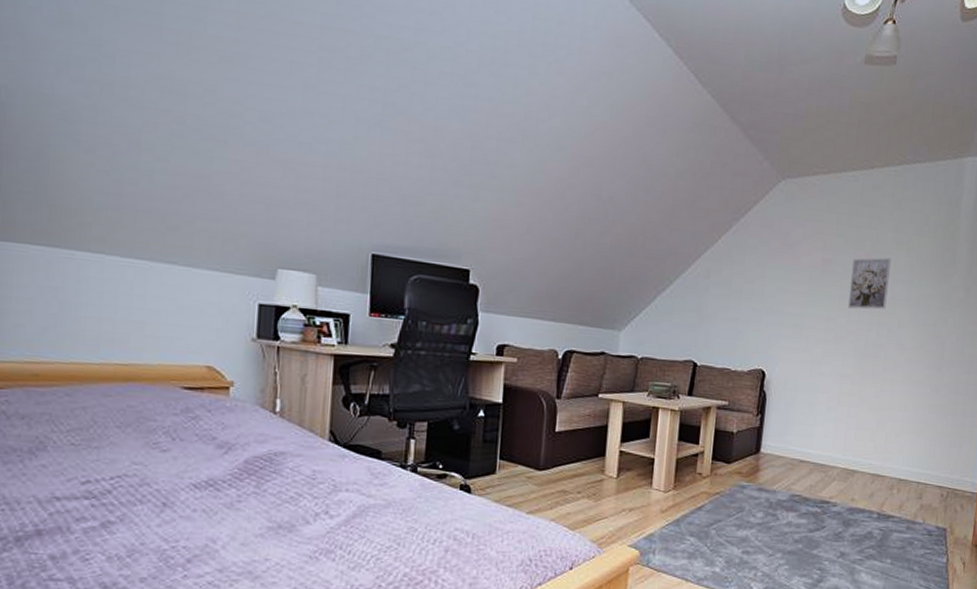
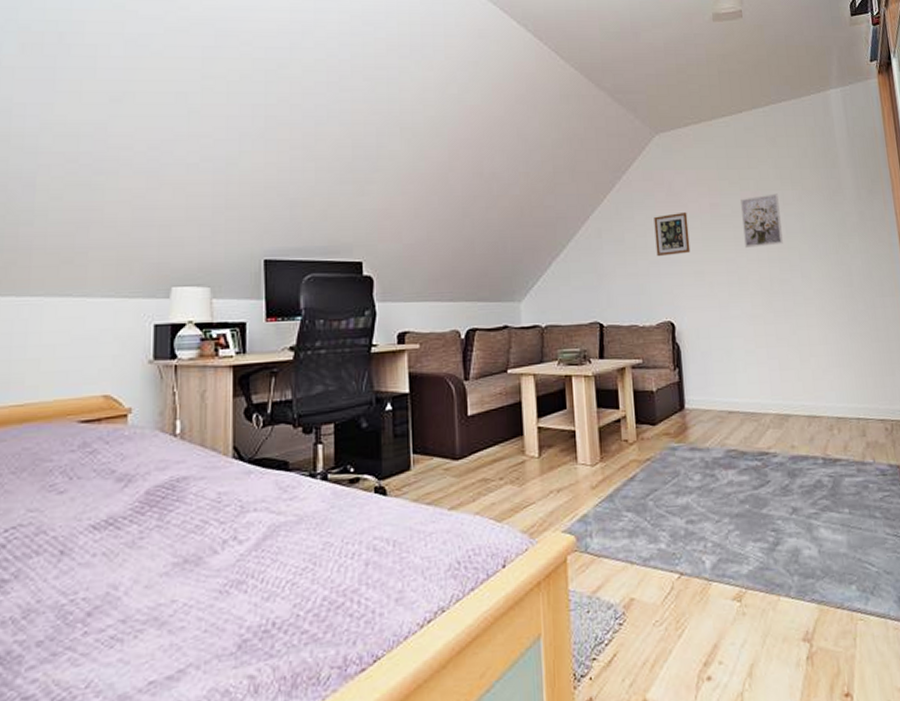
picture frame: none [760,263,798,306] -> present [654,211,691,256]

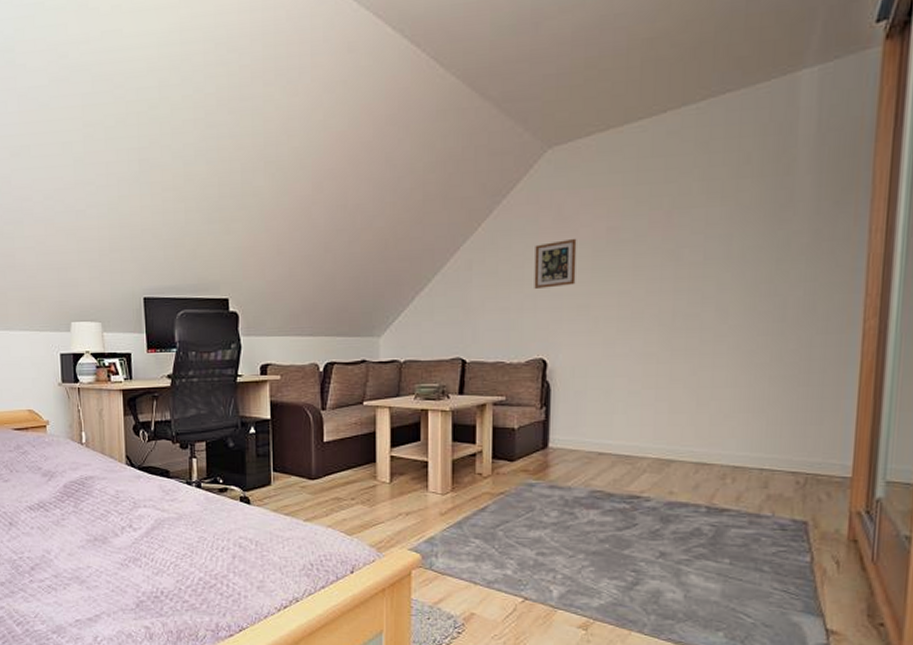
wall art: present [741,193,783,248] -> none [646,212,700,278]

